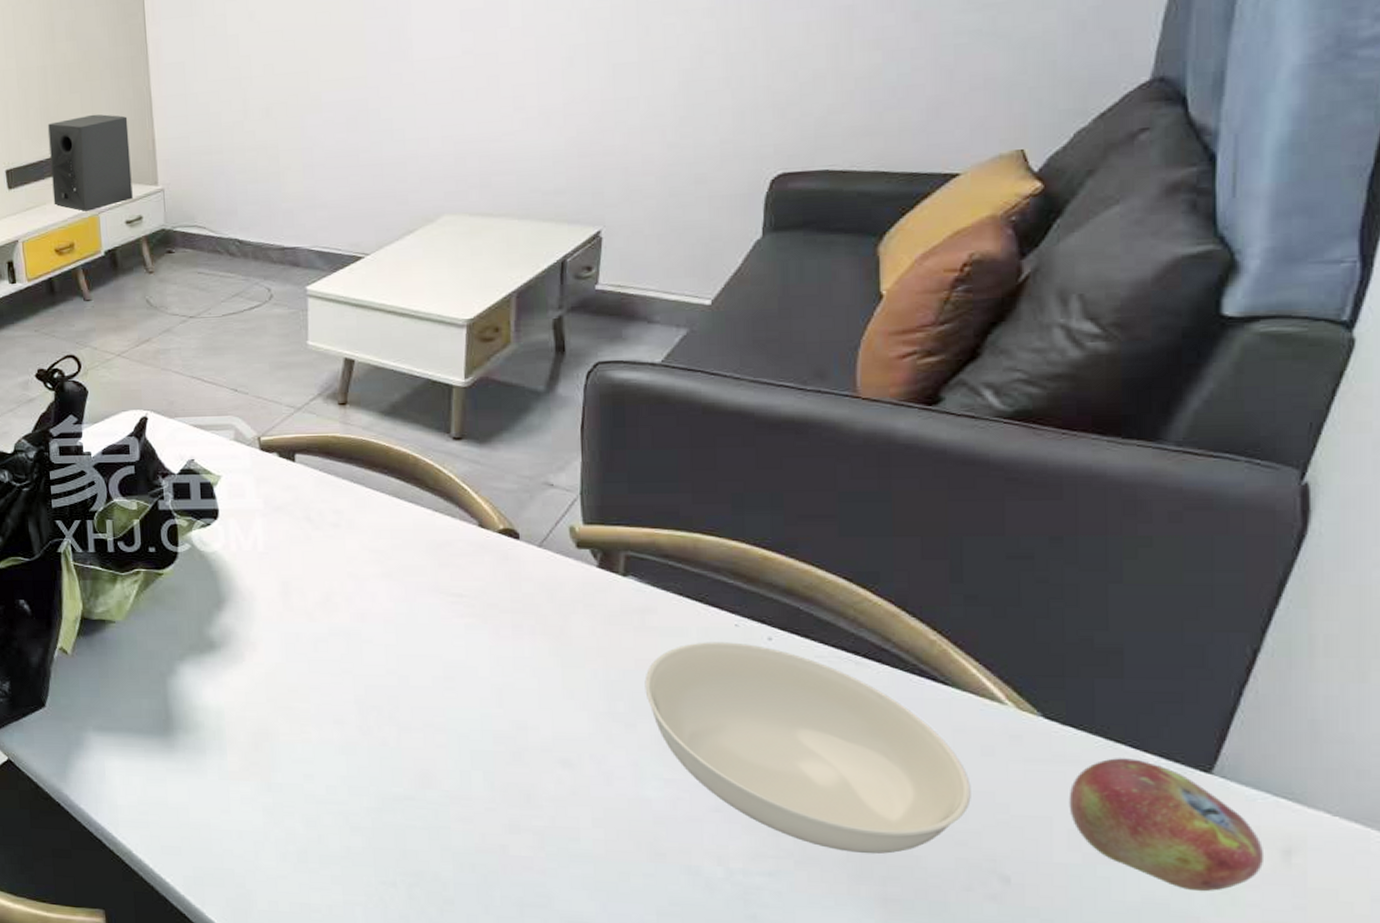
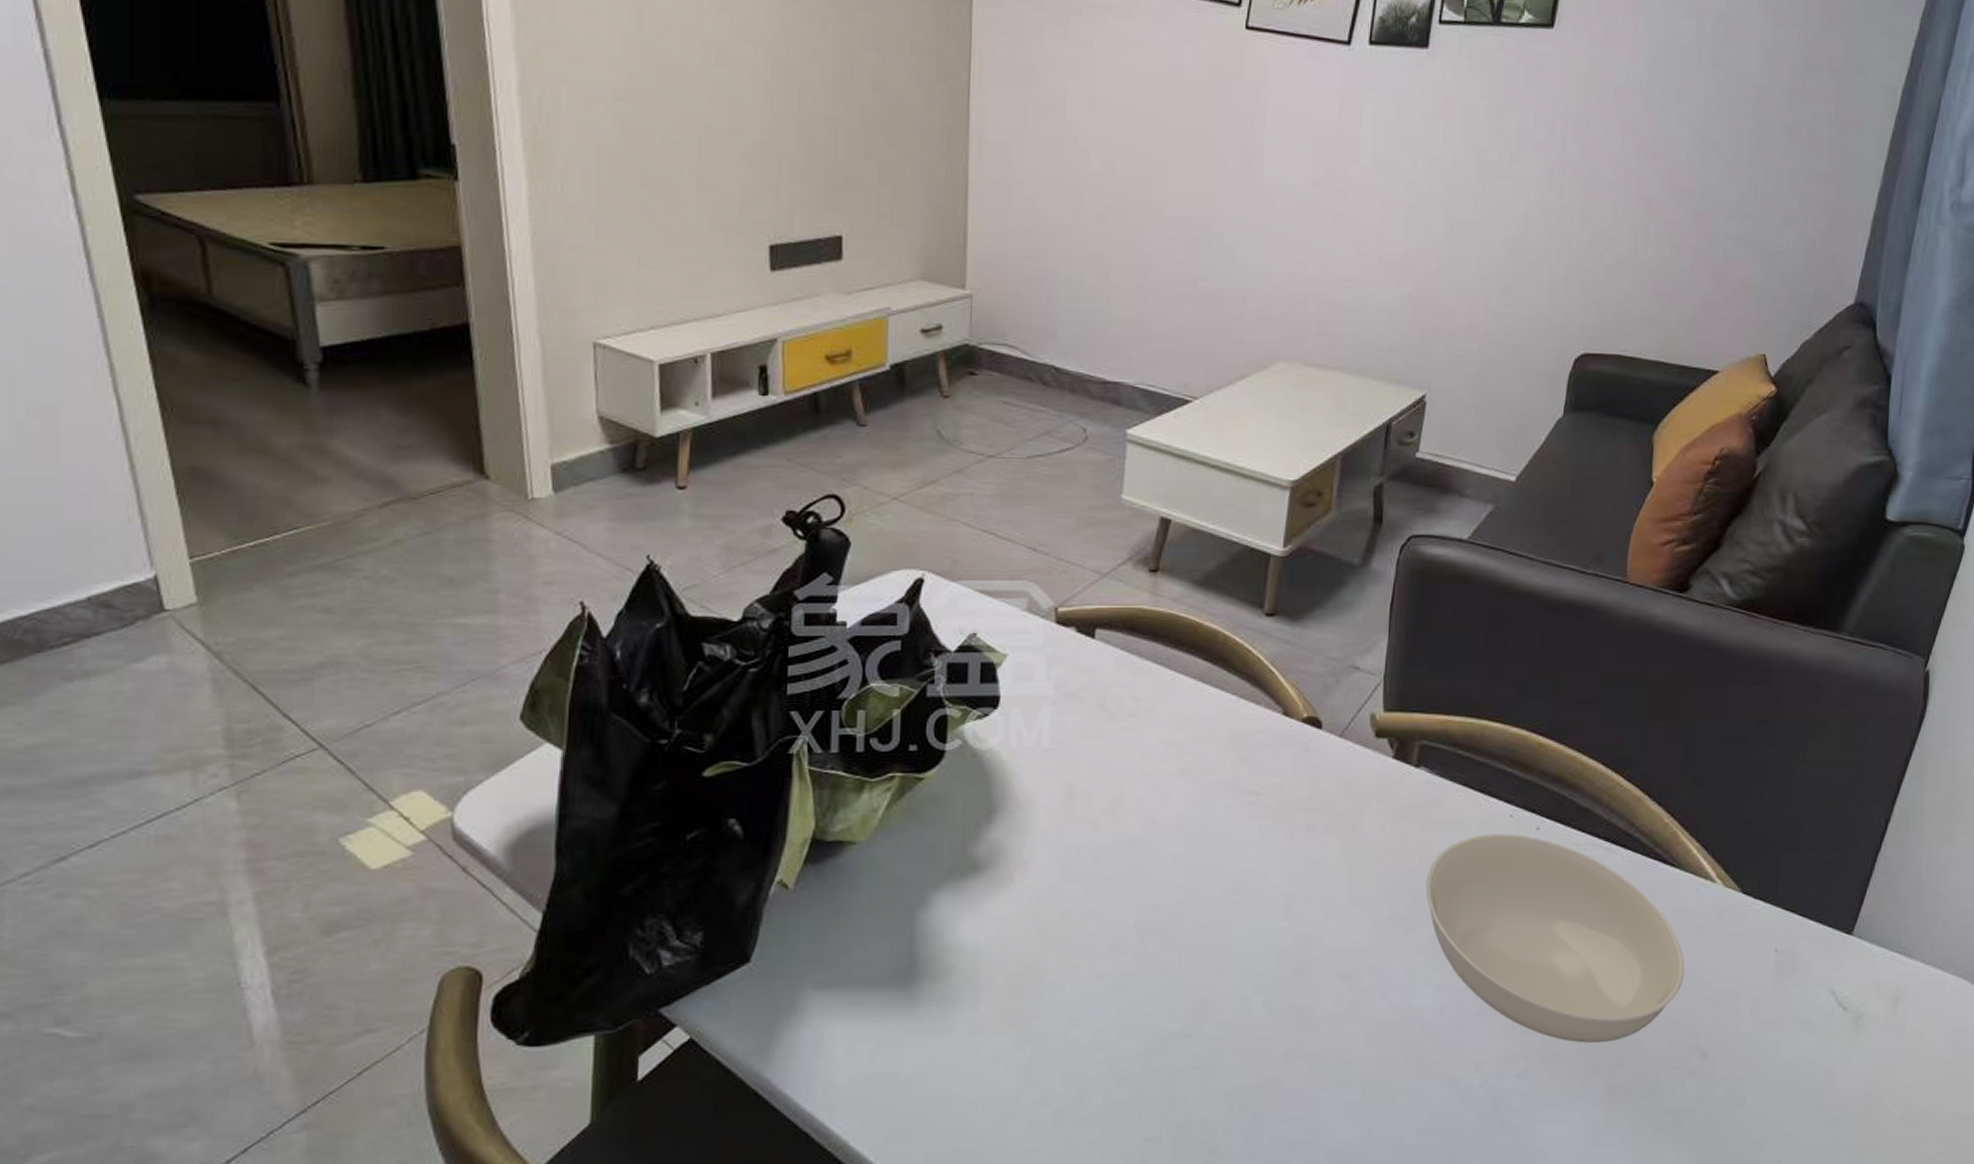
speaker: present [48,114,133,211] -> none [830,189,936,311]
fruit: present [1068,758,1265,892] -> none [1754,926,1881,1045]

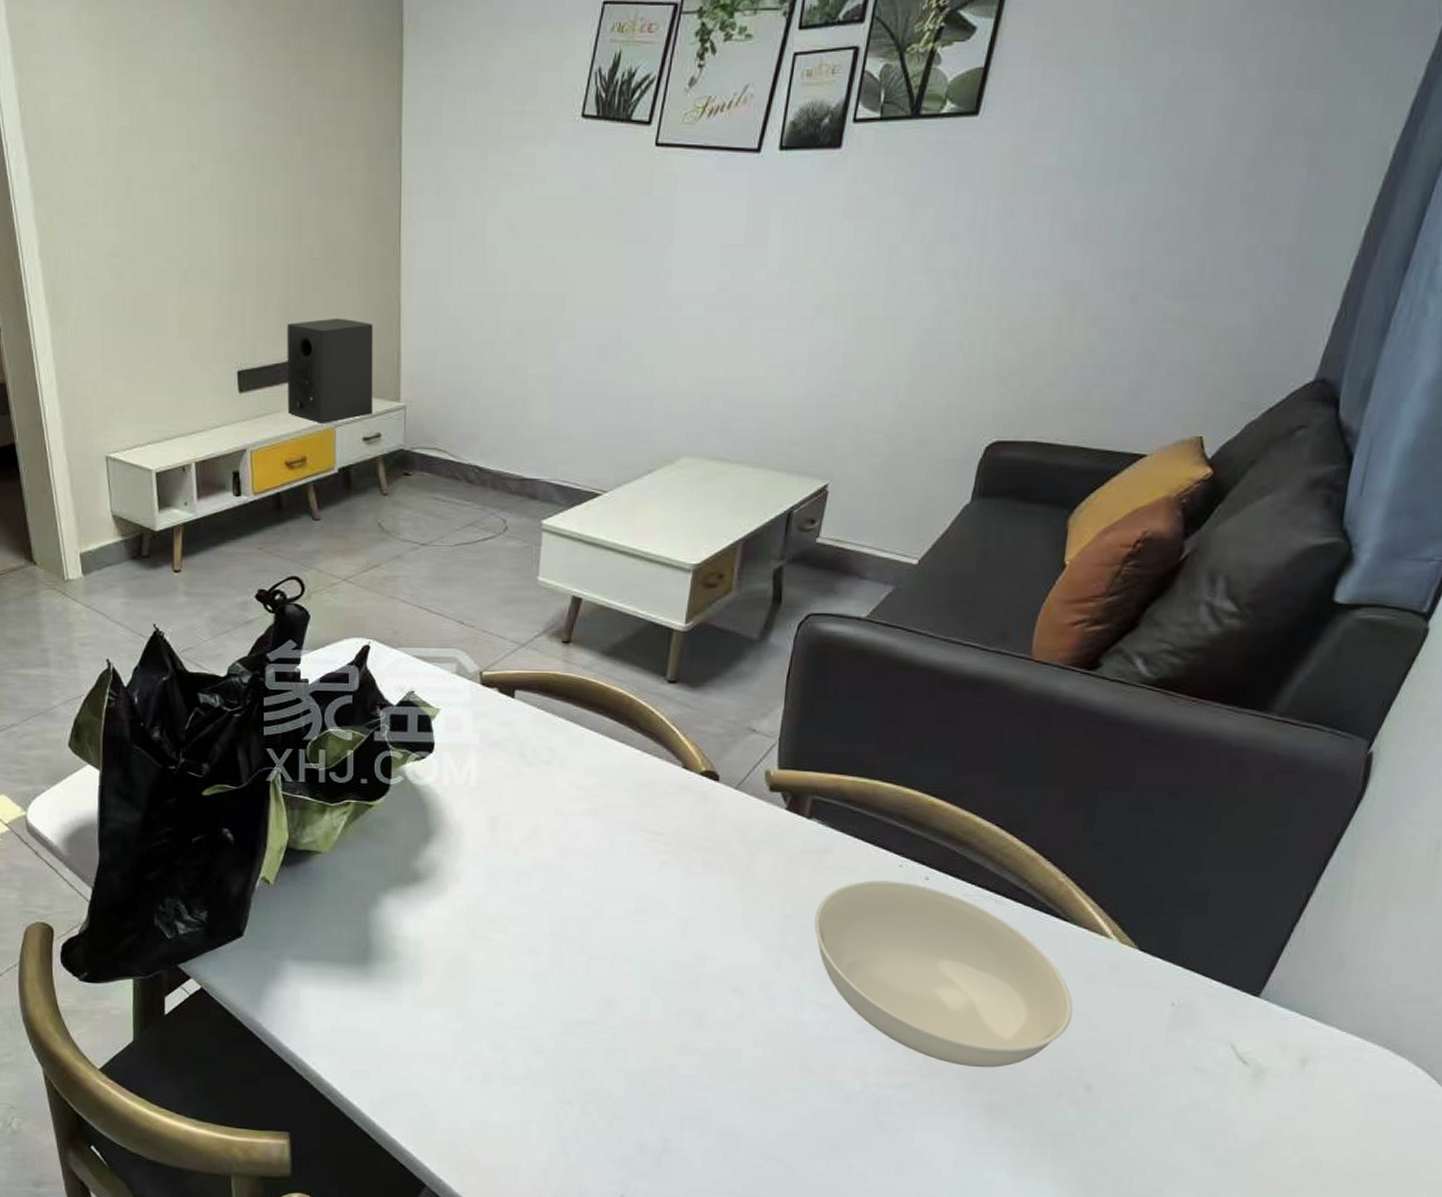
speaker: none [830,189,936,311] -> present [287,318,374,423]

